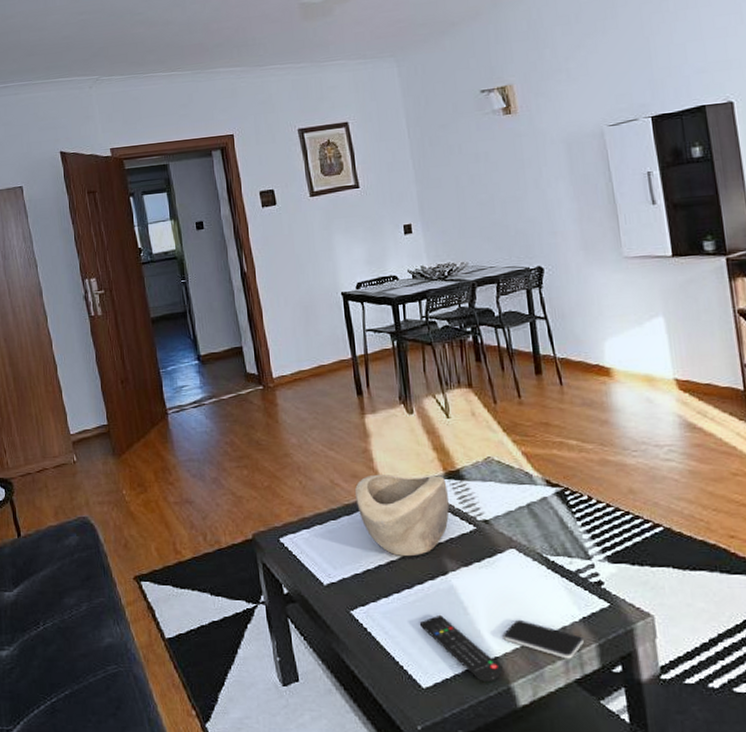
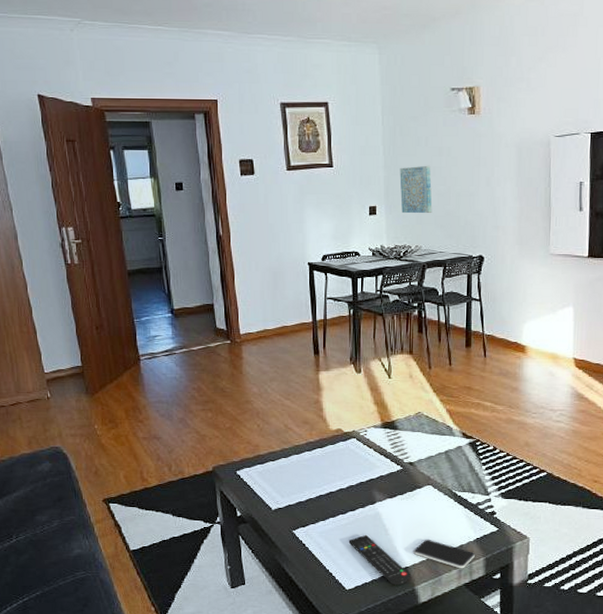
decorative bowl: present [354,474,449,556] -> none [304,421,383,488]
wall art: none [433,173,476,229] -> present [399,165,433,214]

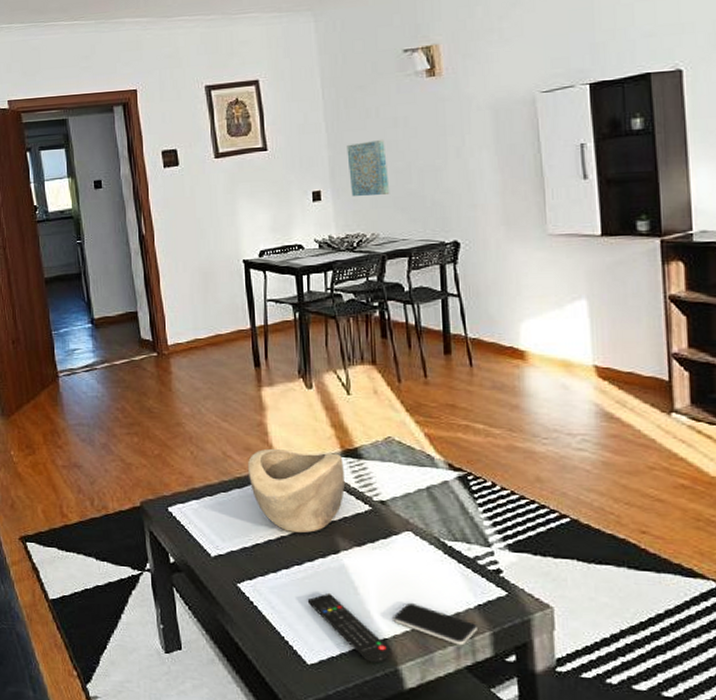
decorative bowl: none [304,421,383,488] -> present [247,448,345,533]

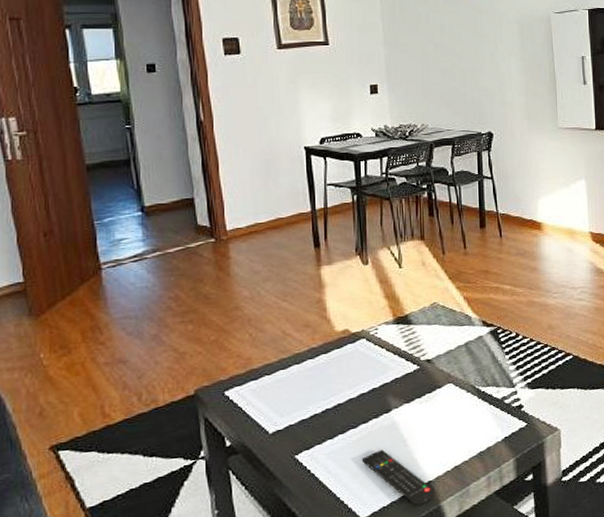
decorative bowl: present [247,448,345,533] -> none [306,321,396,399]
wall art: present [347,139,390,197] -> none [401,42,437,92]
smartphone: present [393,602,477,646] -> none [436,445,504,475]

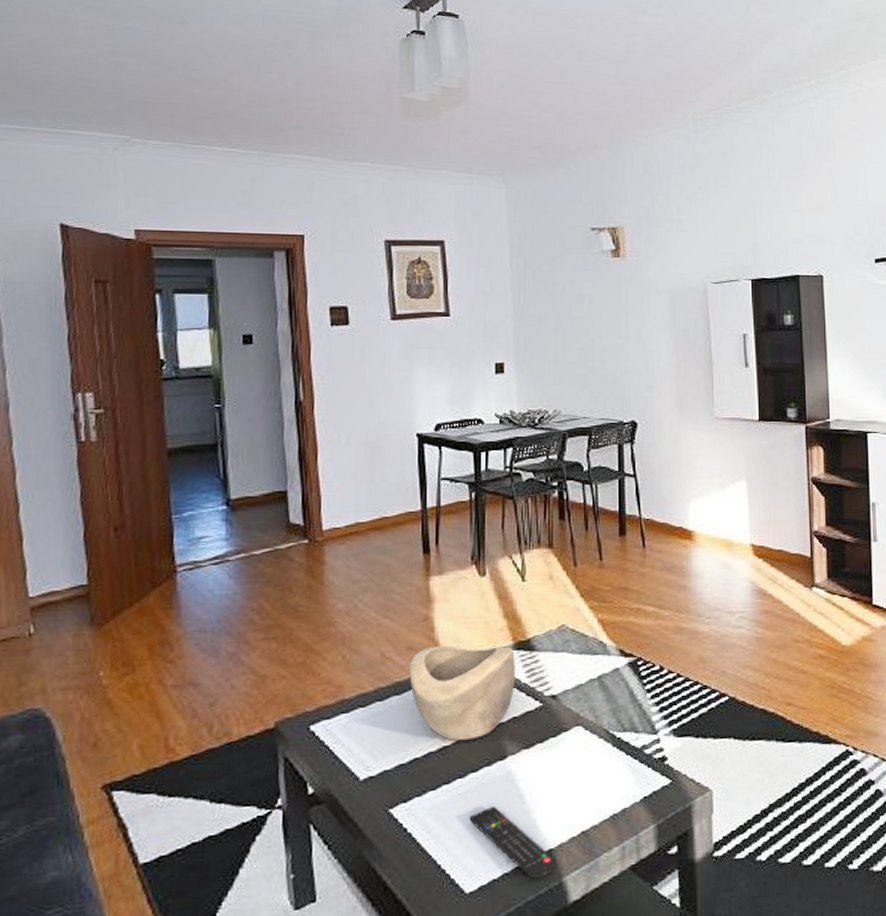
decorative bowl: none [306,321,396,399] -> present [408,645,515,741]

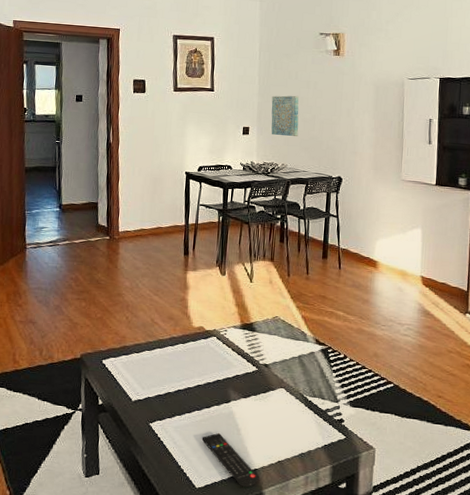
decorative bowl: present [408,645,515,741] -> none [168,319,241,386]
wall art: none [532,314,573,372] -> present [271,95,299,136]

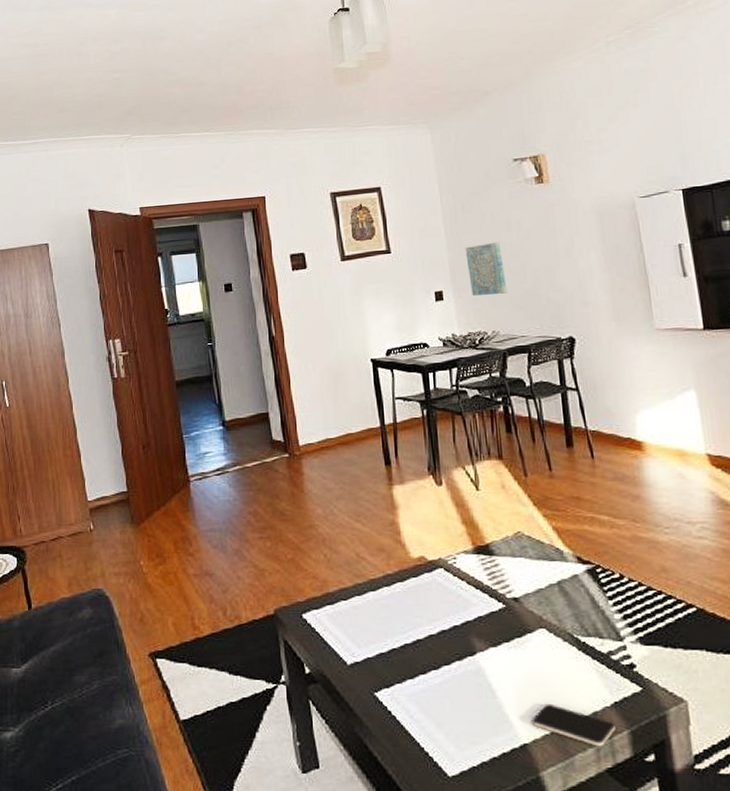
remote control: present [202,432,259,488] -> none [446,697,532,771]
smartphone: none [263,442,322,475] -> present [531,703,616,747]

